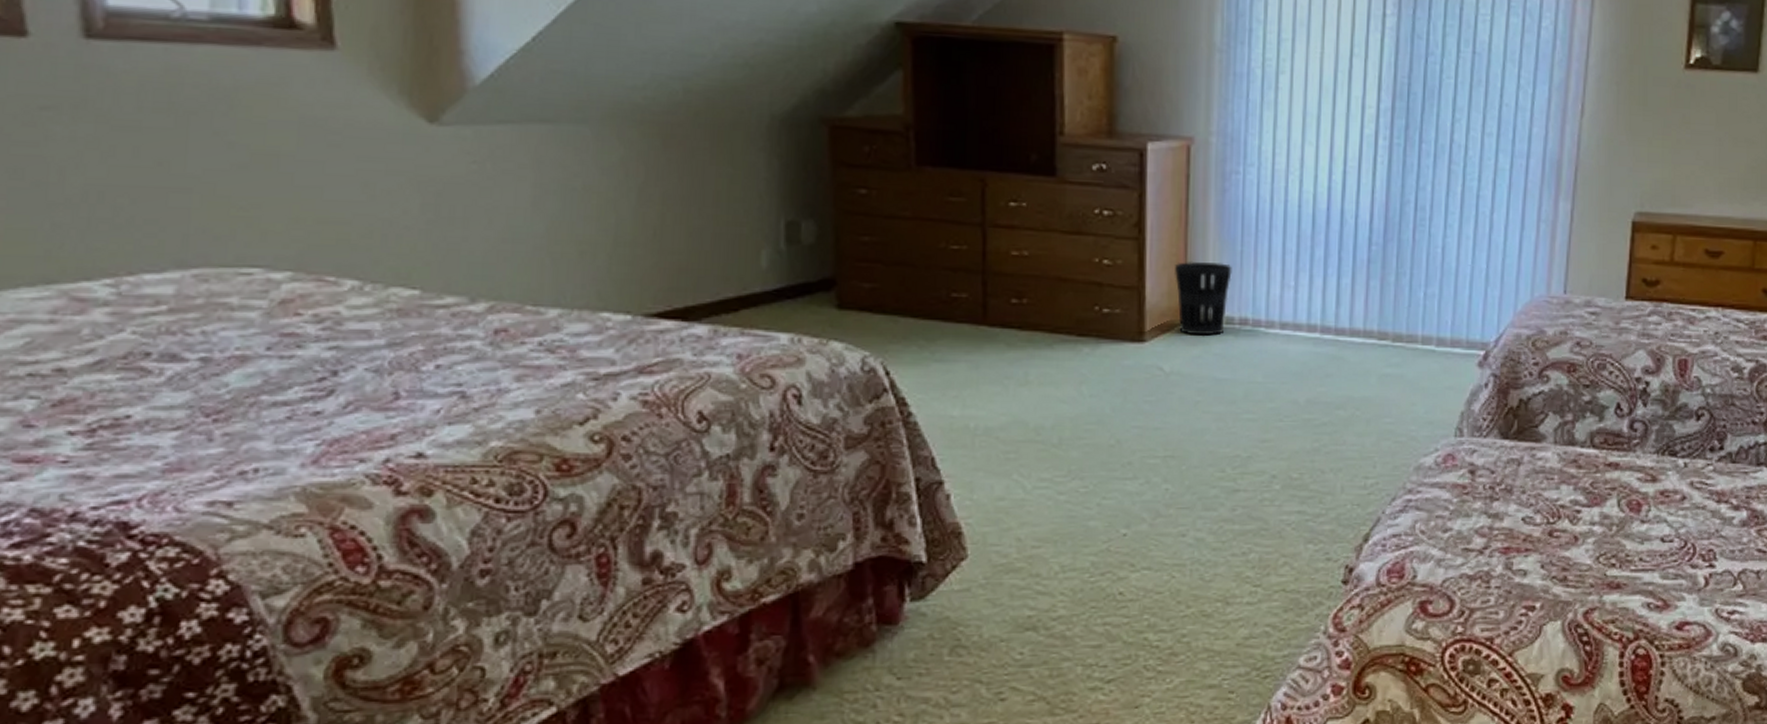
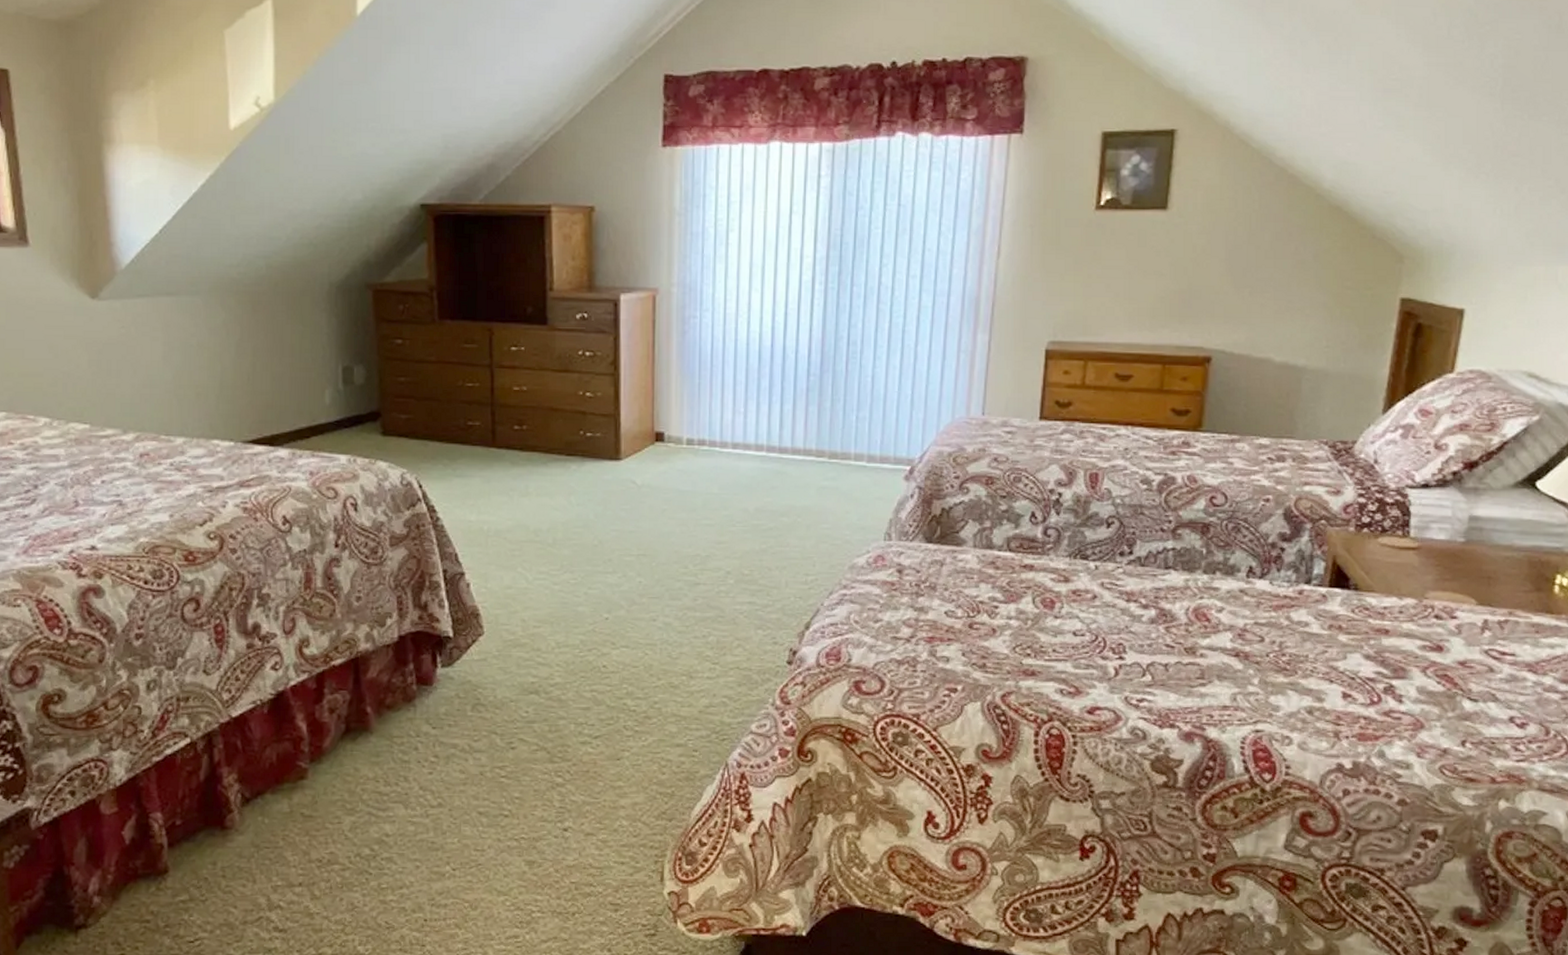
wastebasket: present [1175,261,1232,336] -> none [644,392,691,455]

